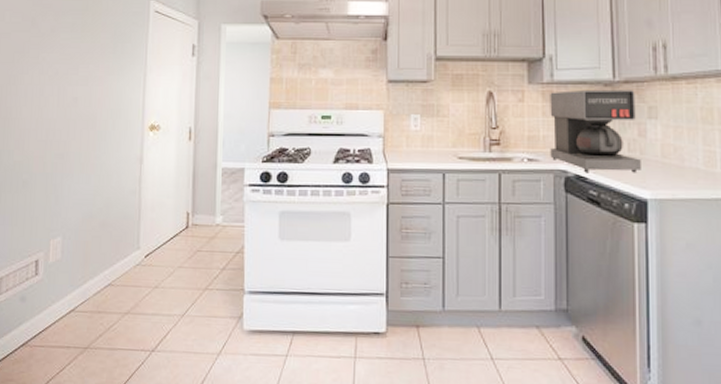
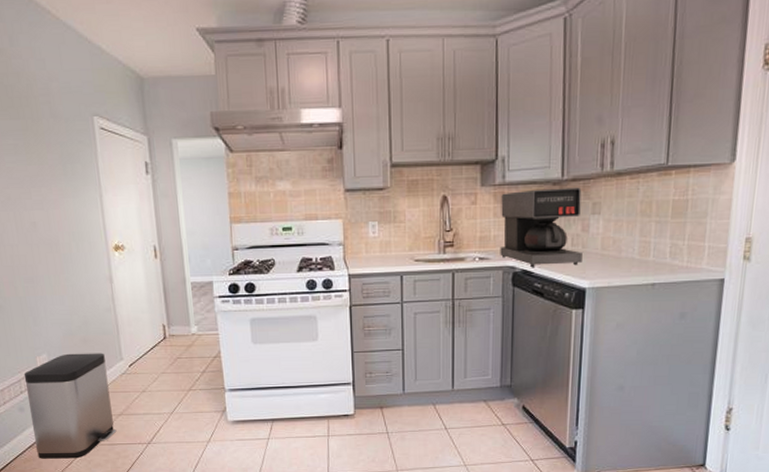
pedal bin: none [28,238,121,364] -> present [23,353,117,459]

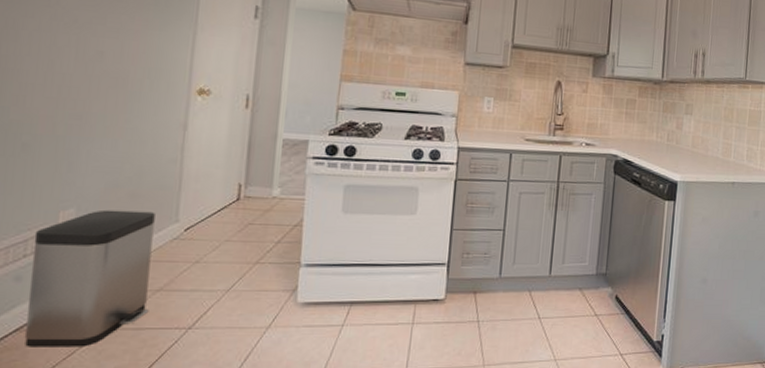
coffee maker: present [500,187,582,268] -> none [605,85,678,160]

